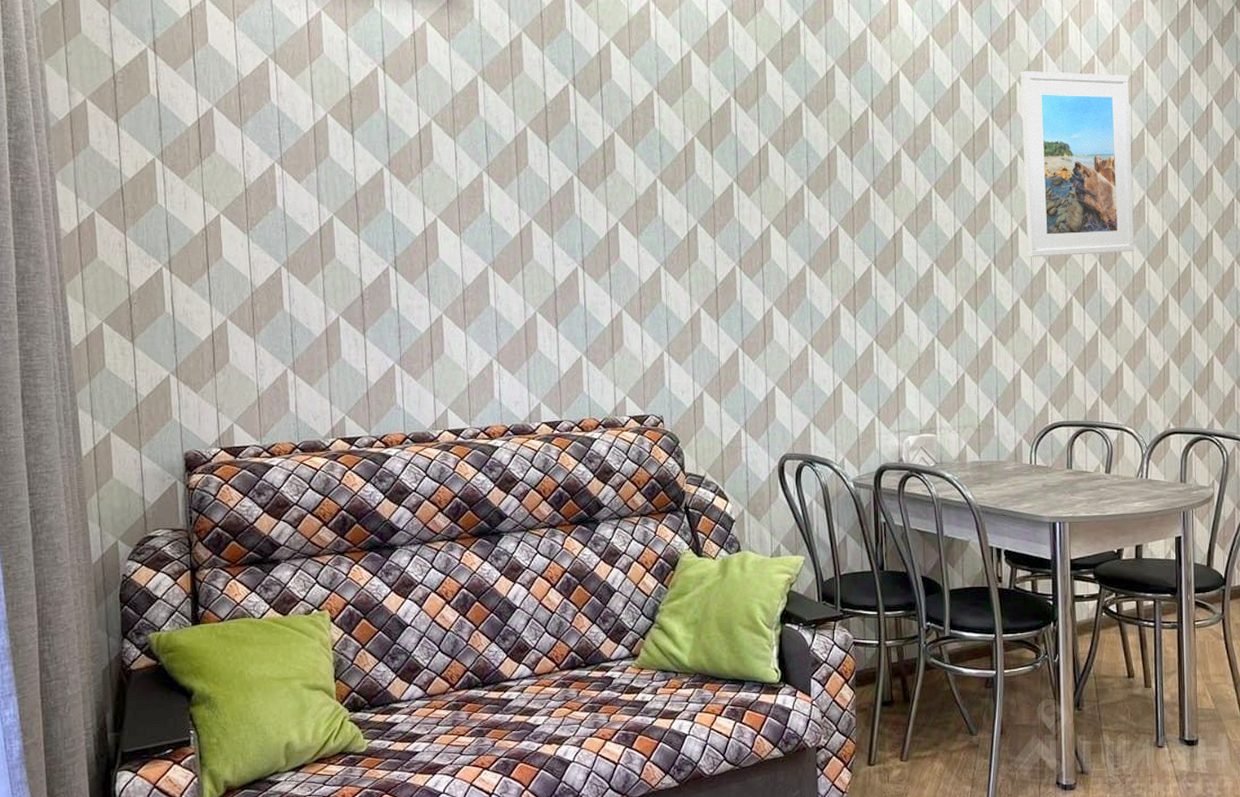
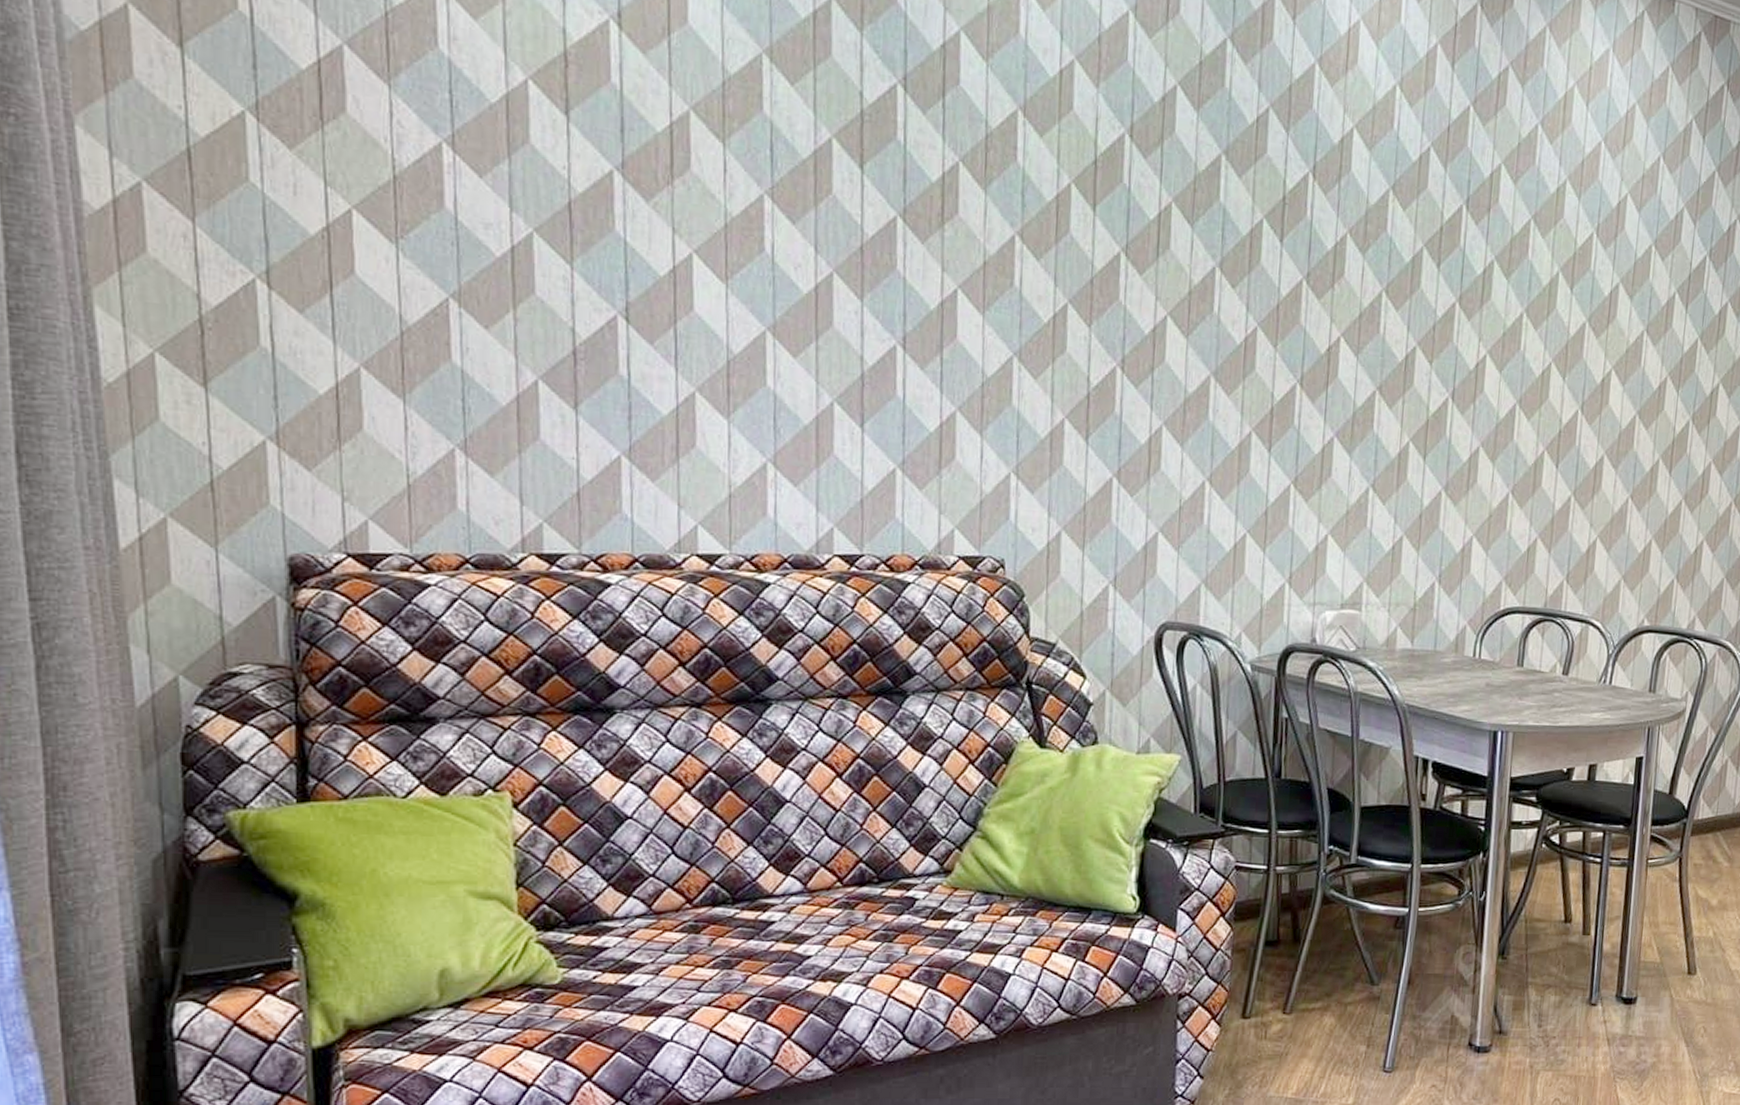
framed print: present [1020,71,1135,257] -> none [1494,150,1640,402]

